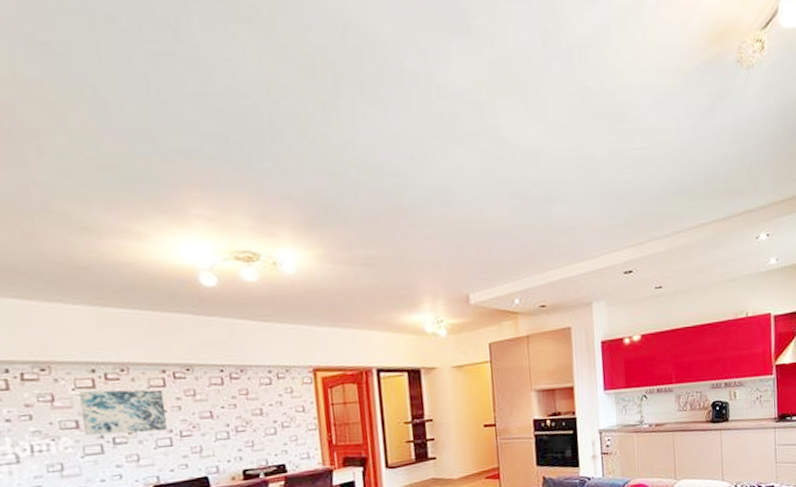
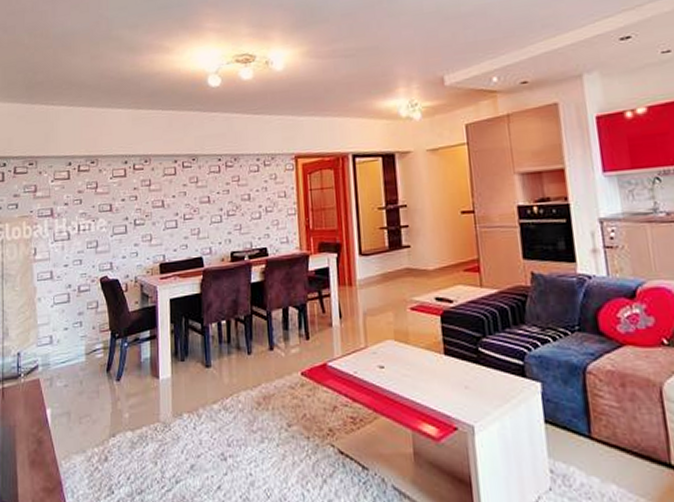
wall art: present [79,389,168,436] -> none [114,177,175,218]

